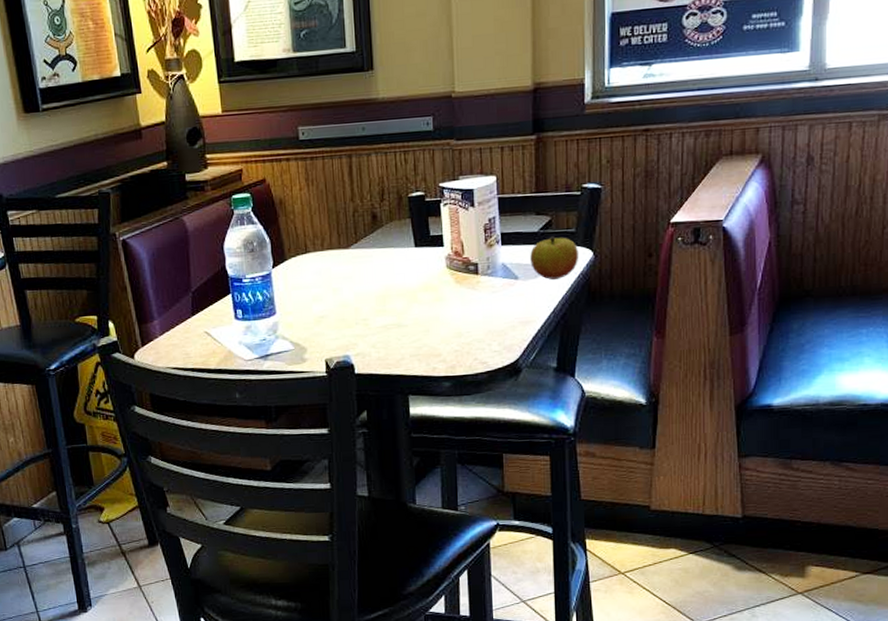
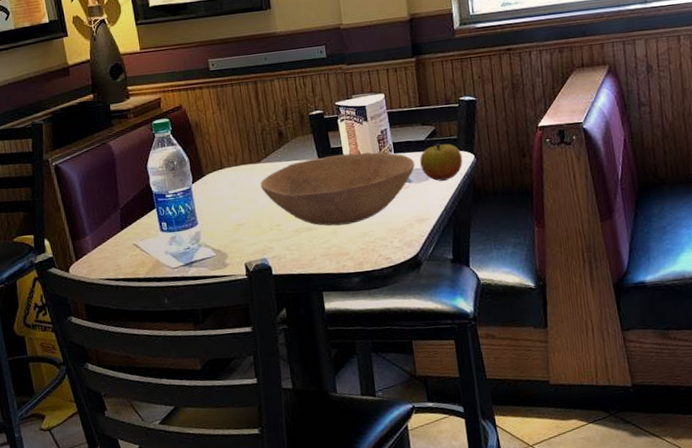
bowl: none [347,242,524,324] -> present [260,152,415,226]

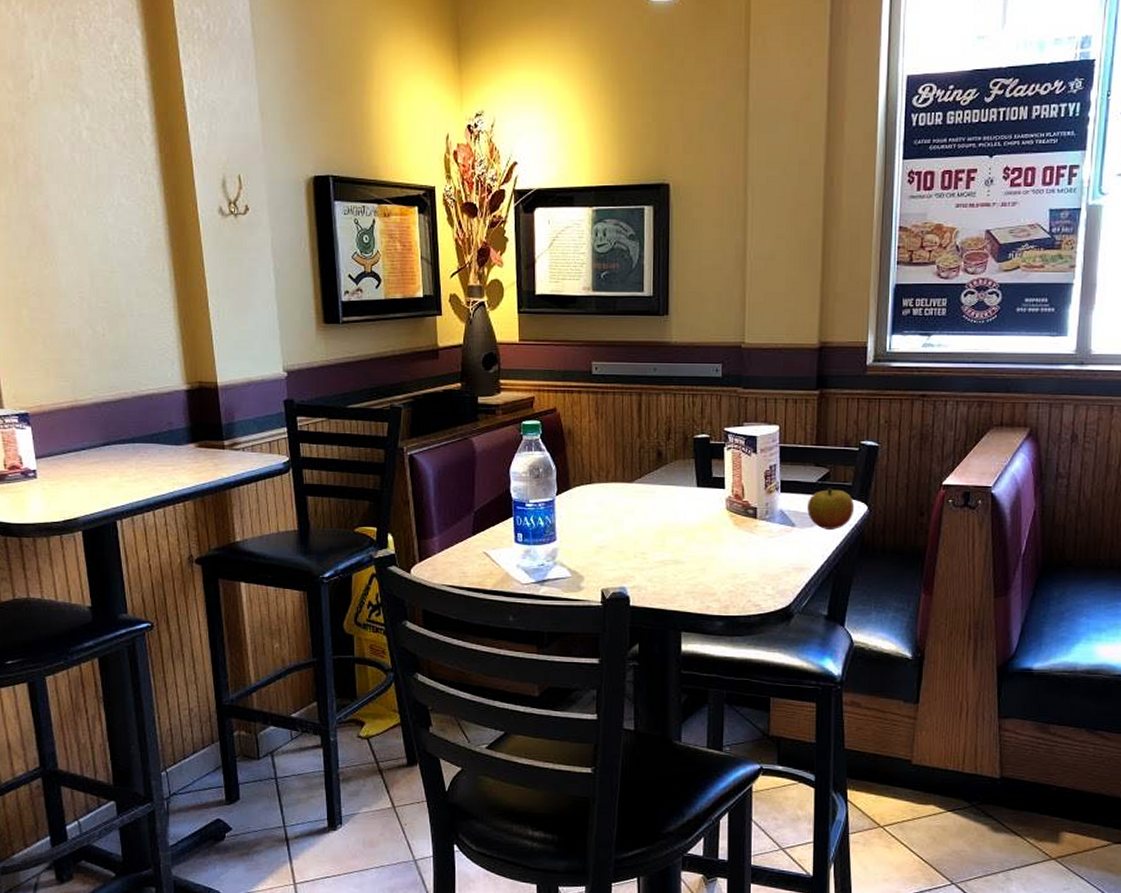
bowl: present [260,152,415,226] -> none [629,486,801,563]

